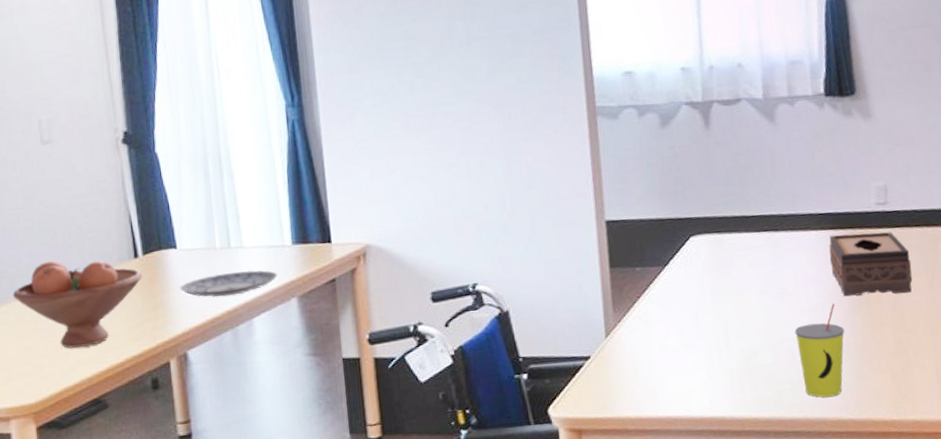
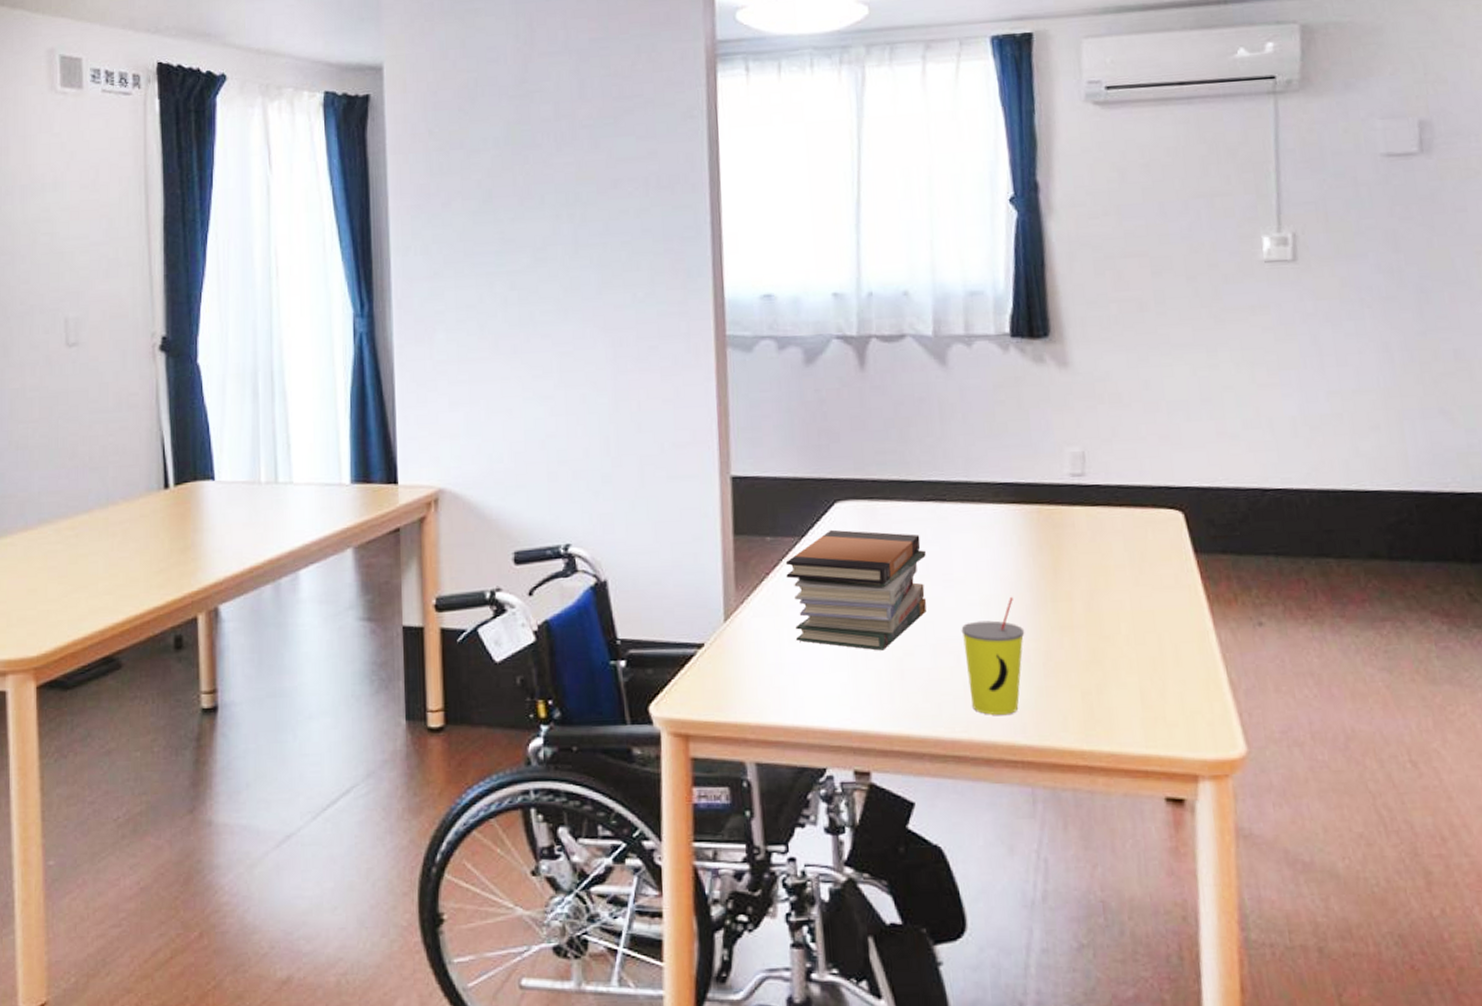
fruit bowl: present [12,260,143,349] -> none [20,487,173,594]
plate: present [180,270,277,298] -> none [215,511,331,542]
book stack: none [652,258,767,353] -> present [785,529,927,651]
tissue box: present [829,232,913,296] -> none [1008,510,1114,590]

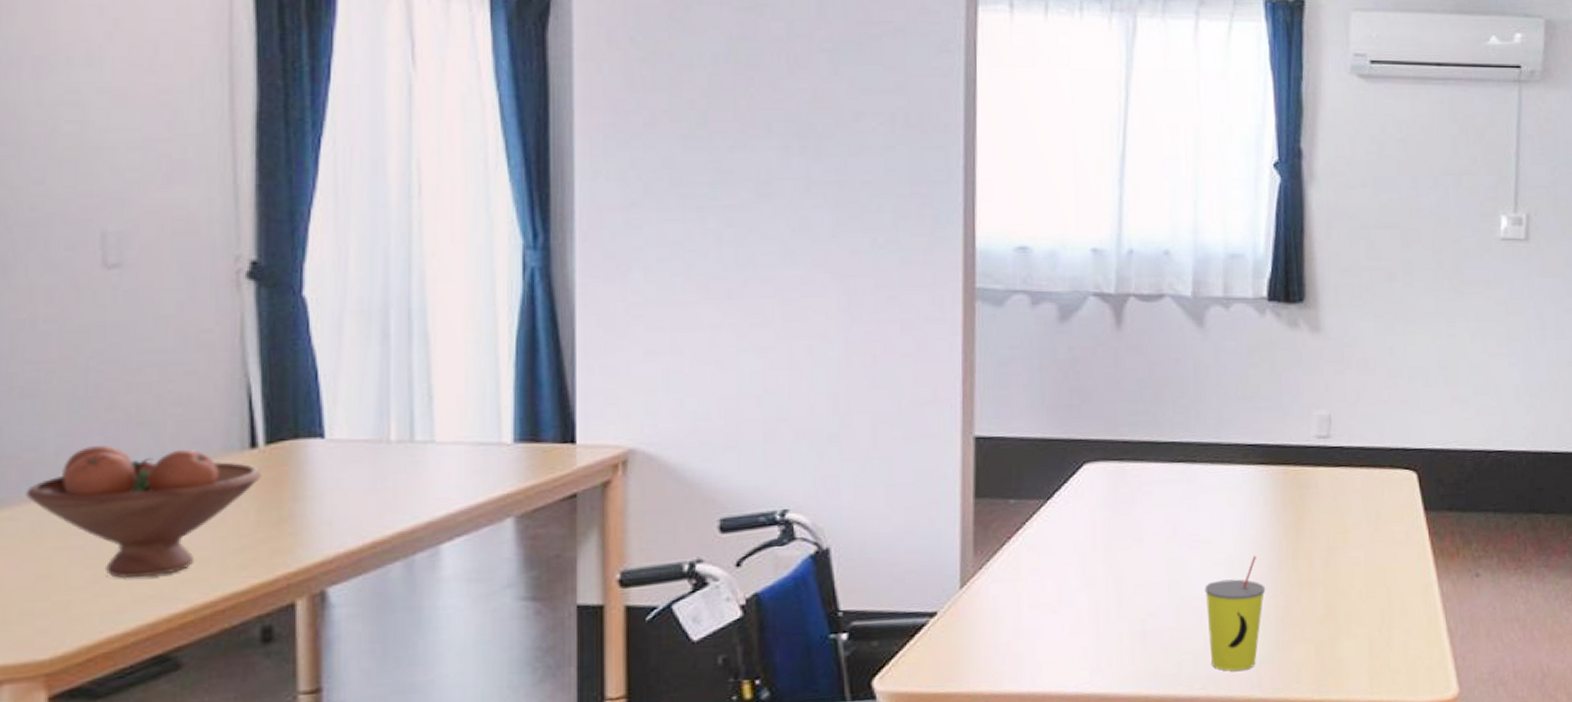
fruit bowl: none [20,487,173,594] -> present [25,445,262,579]
book stack: present [785,529,927,651] -> none [1029,491,1174,613]

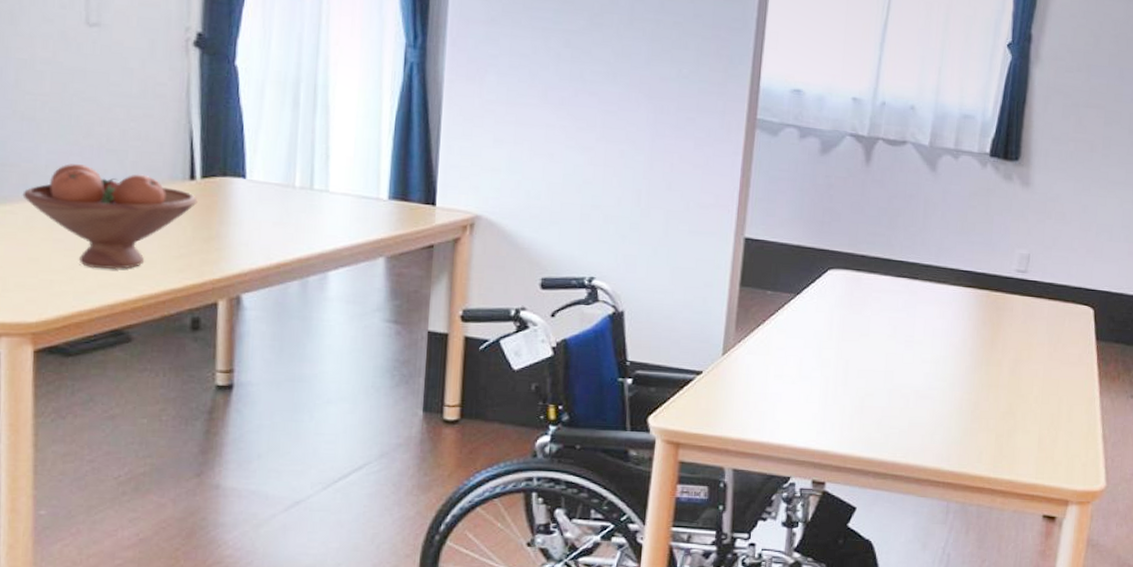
straw: present [1204,555,1266,671] -> none [912,358,962,447]

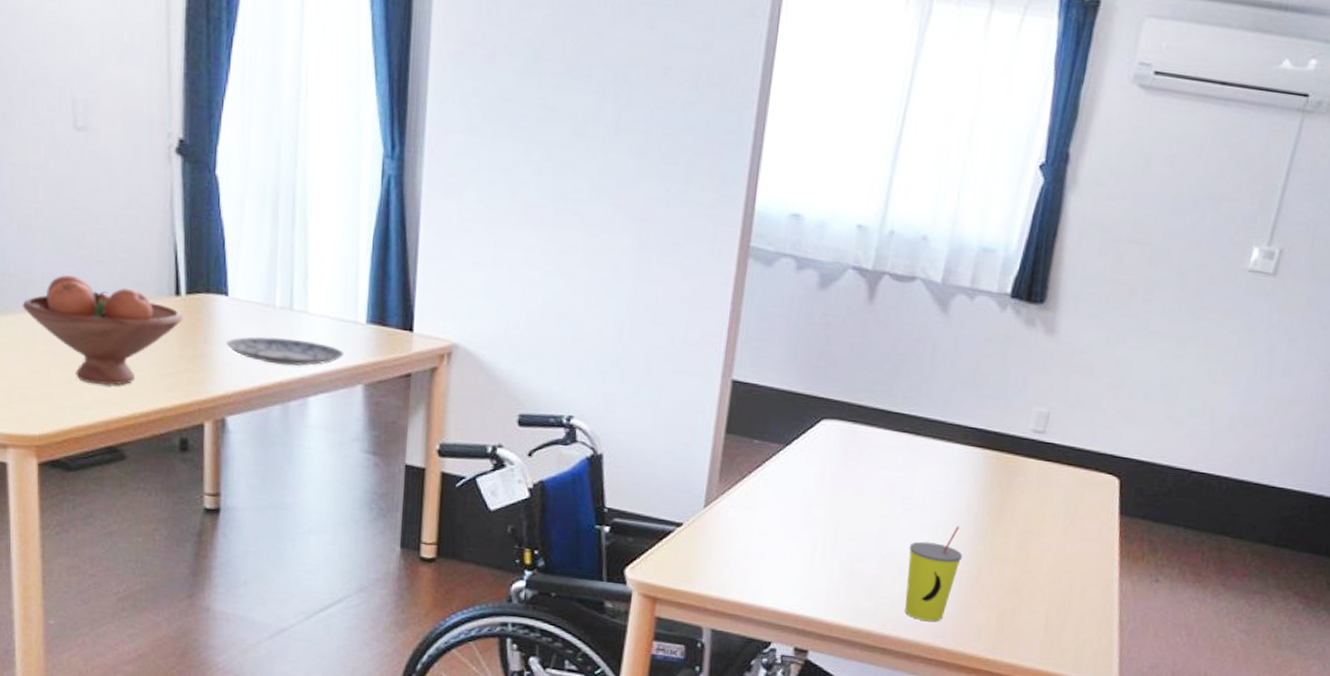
plate: none [243,215,365,243] -> present [226,336,344,367]
straw: none [912,358,962,447] -> present [905,525,963,622]

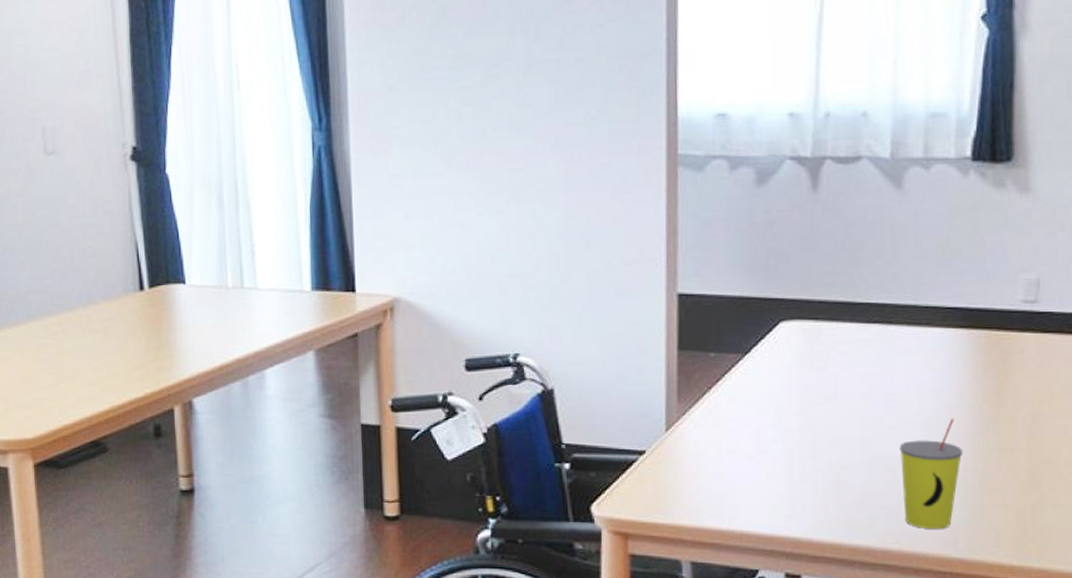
fruit bowl: present [22,275,183,386] -> none [12,286,148,384]
plate: present [226,336,344,367] -> none [187,315,294,342]

